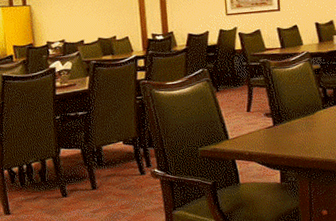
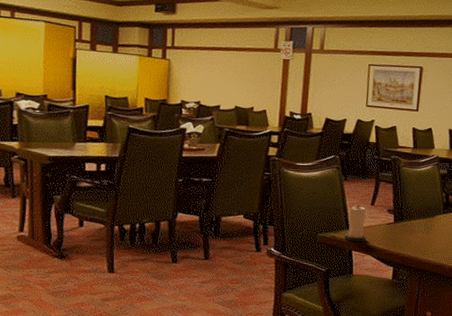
candle: none [225,113,248,151] -> present [344,204,367,242]

